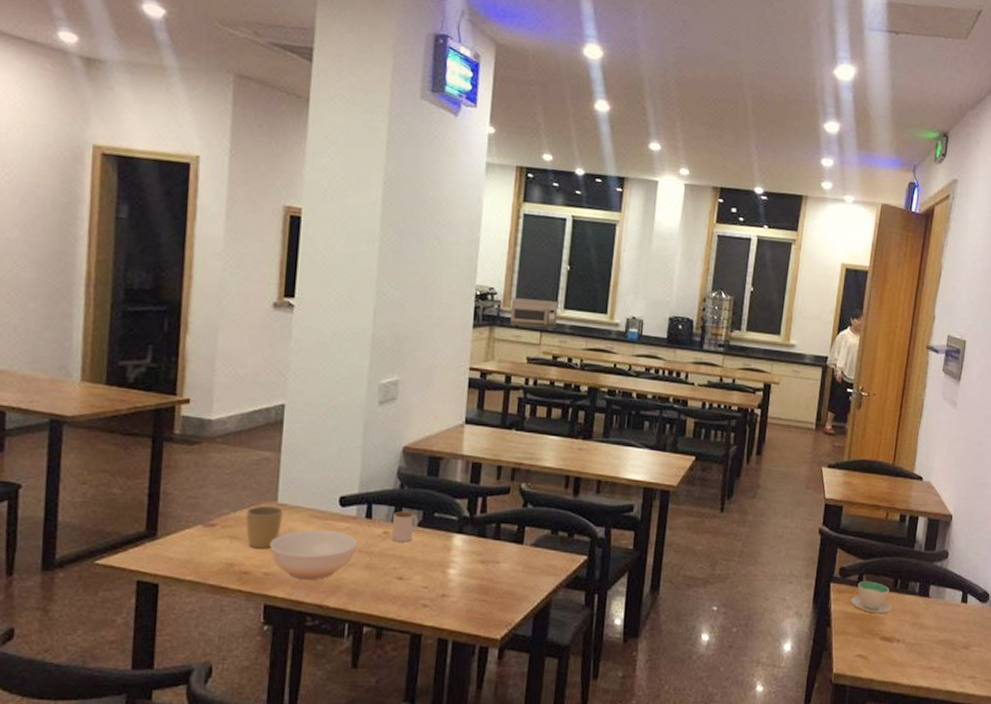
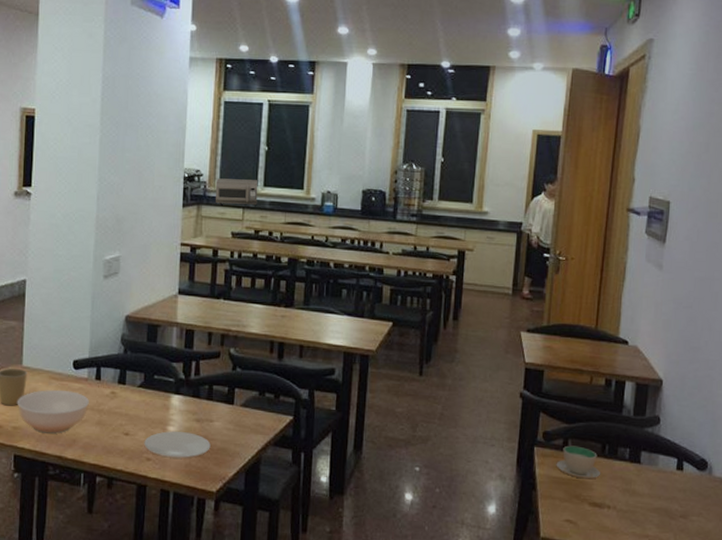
cup: present [390,511,419,542] -> none [117,373,141,402]
plate: none [420,574,496,604] -> present [144,431,211,459]

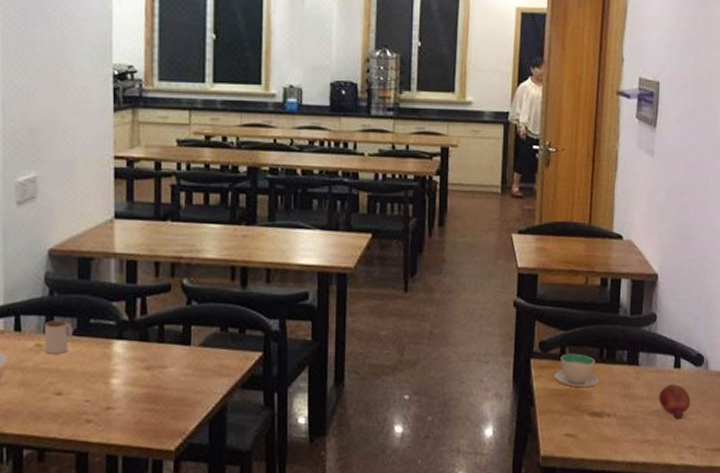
cup: none [117,373,141,402] -> present [44,320,73,354]
plate: present [144,431,211,459] -> none [82,383,165,417]
microwave: present [215,178,258,206] -> none [153,75,206,108]
fruit: none [660,485,693,520] -> present [658,384,691,420]

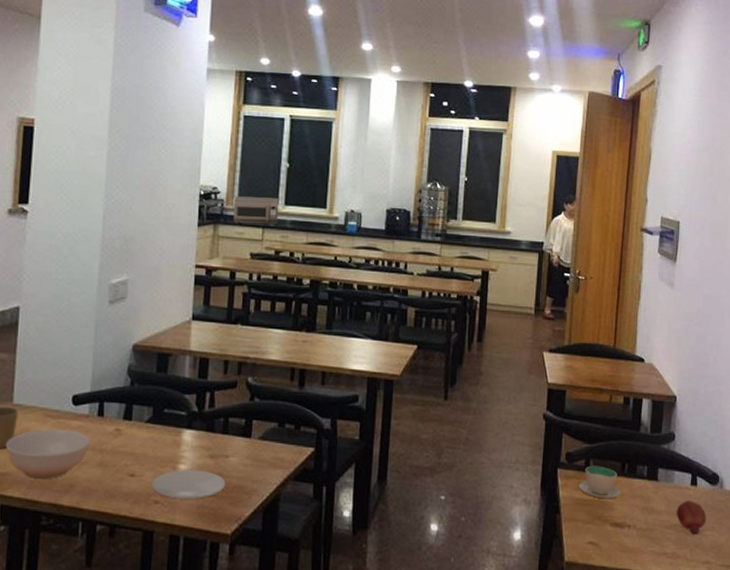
cup: present [44,320,73,354] -> none [122,408,149,439]
plate: none [82,383,165,417] -> present [151,470,226,499]
microwave: none [153,75,206,108] -> present [233,196,279,225]

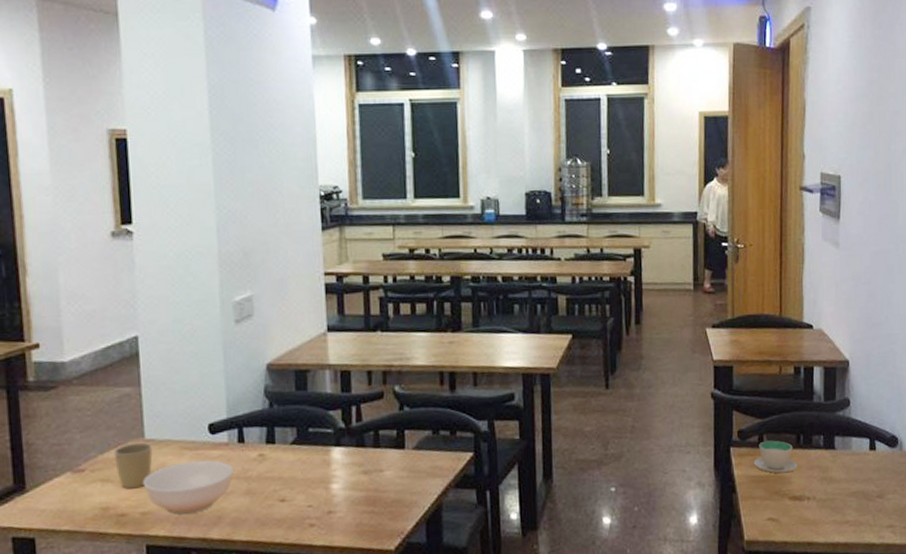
plate: present [151,470,226,499] -> none [304,487,383,520]
microwave: present [233,196,279,225] -> none [358,192,409,224]
fruit: present [676,501,707,535] -> none [856,466,888,500]

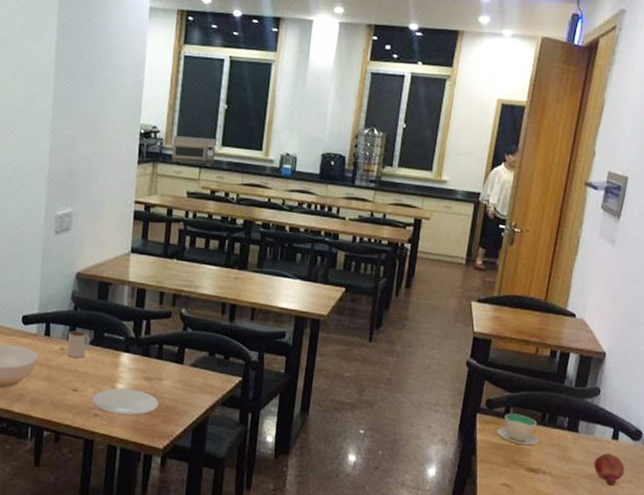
cup: none [266,430,294,463] -> present [66,330,90,358]
plate: none [304,487,383,520] -> present [92,388,159,416]
microwave: none [358,192,409,224] -> present [171,136,217,166]
fruit: none [856,466,888,500] -> present [593,453,625,486]

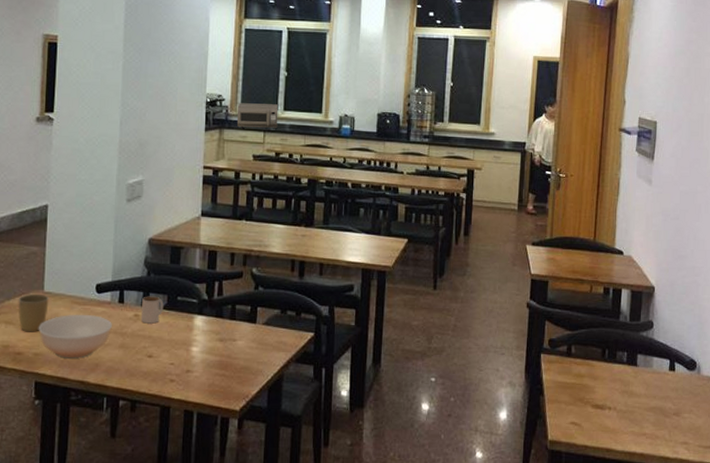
plate: present [92,388,159,416] -> none [167,352,234,379]
cup: present [496,413,540,446] -> none [561,351,602,383]
fruit: present [593,453,625,486] -> none [655,385,685,417]

